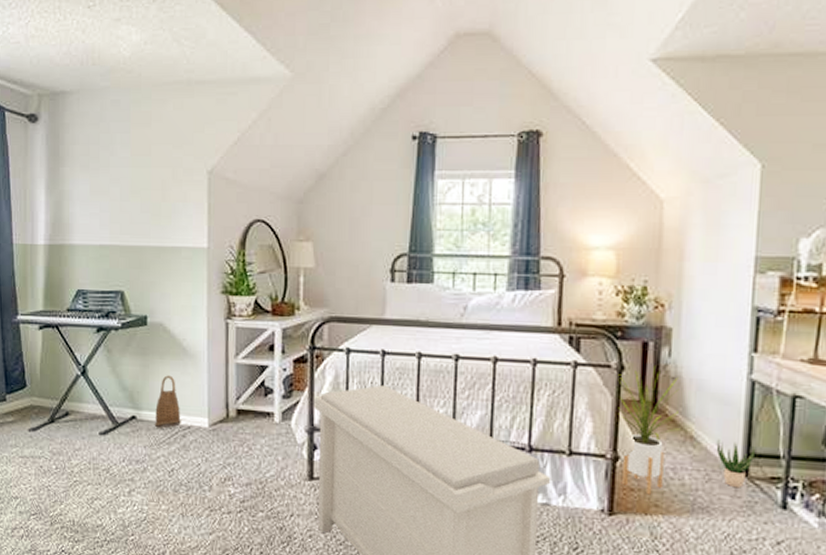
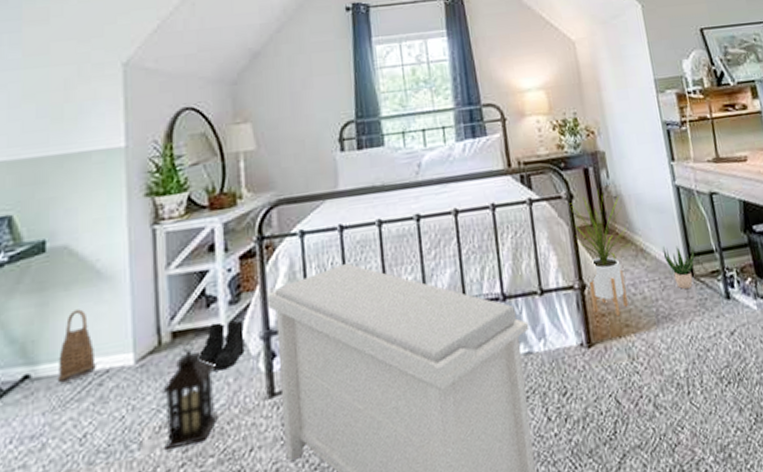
lantern: none [227,420,269,499] -> present [161,341,218,449]
boots: none [255,410,293,449] -> present [198,320,245,371]

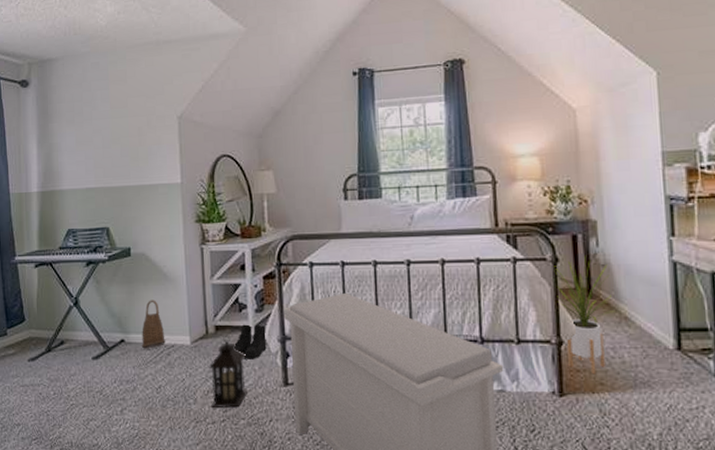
potted plant: present [662,245,695,290] -> none [649,318,685,362]

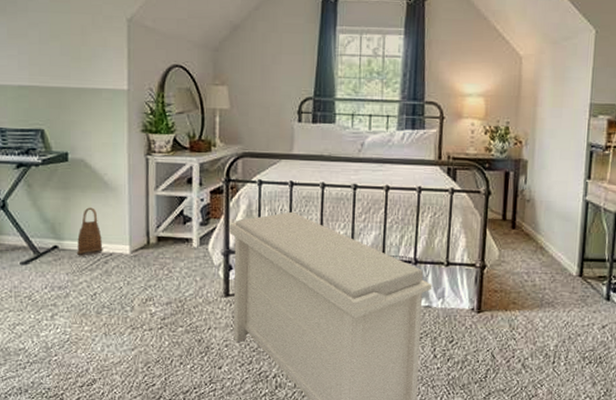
lantern: present [208,335,247,408] -> none [148,246,188,316]
boots: present [233,324,267,359] -> none [175,236,210,271]
house plant: present [553,255,615,375] -> none [485,190,533,295]

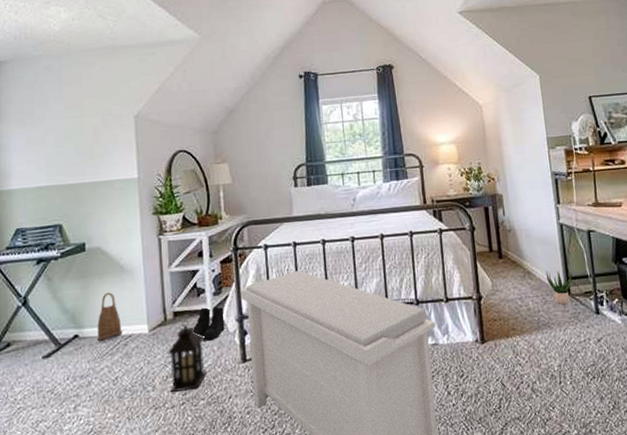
lantern: none [148,246,188,316] -> present [167,319,207,392]
boots: none [175,236,210,271] -> present [192,307,225,341]
potted plant: none [559,248,588,286] -> present [545,270,572,305]

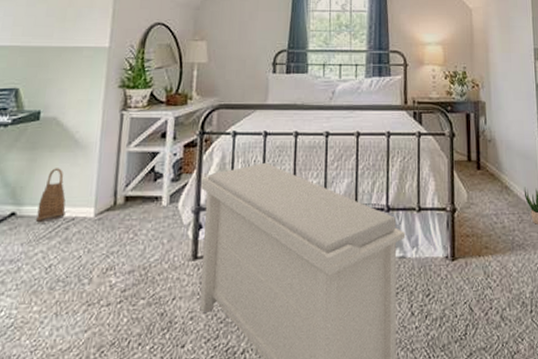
lantern: present [167,319,207,392] -> none [108,206,155,287]
boots: present [192,307,225,341] -> none [142,194,180,232]

